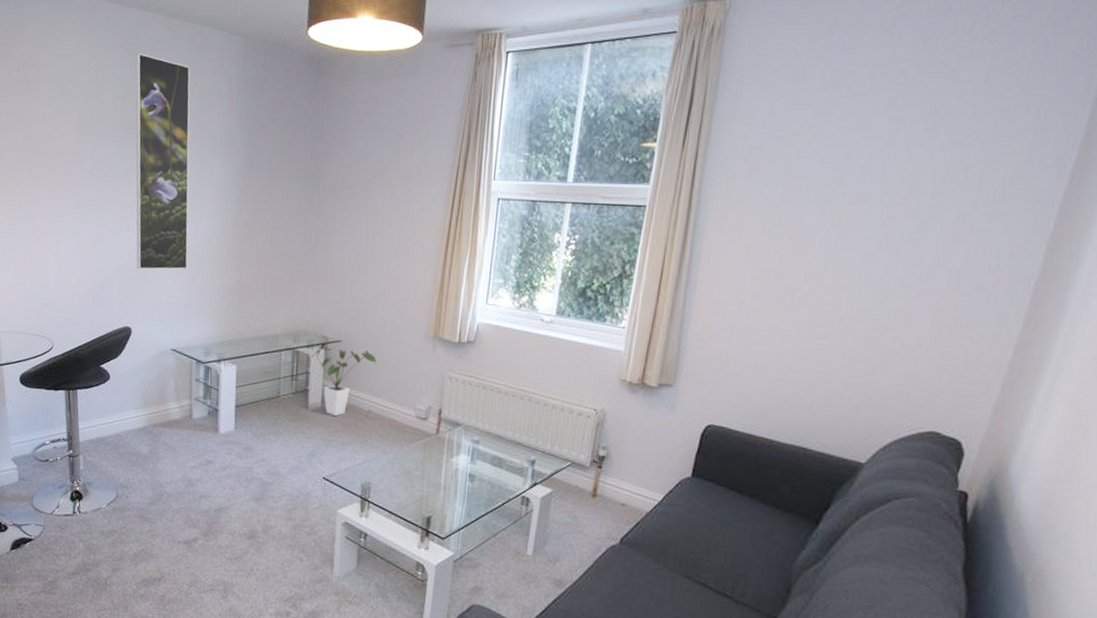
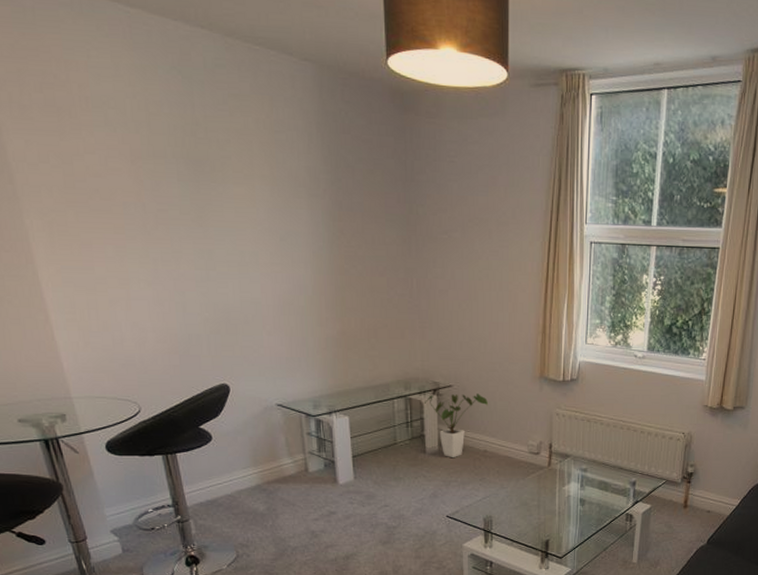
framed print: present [135,53,190,270] -> none [191,76,284,322]

